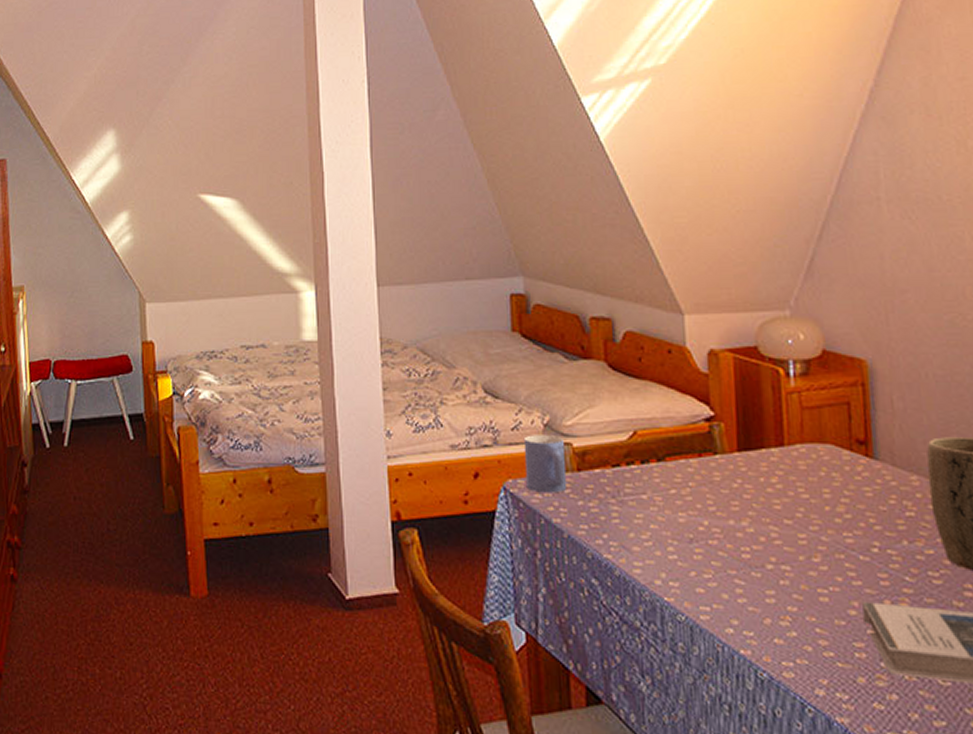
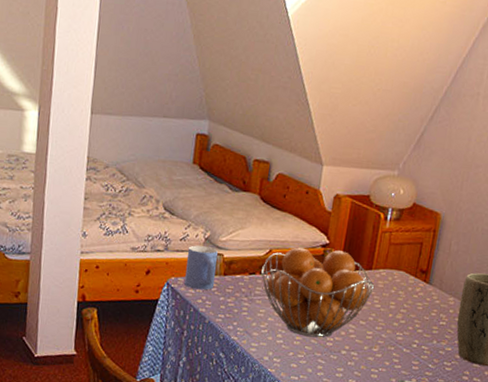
fruit basket: none [628,424,794,548] -> present [261,247,375,338]

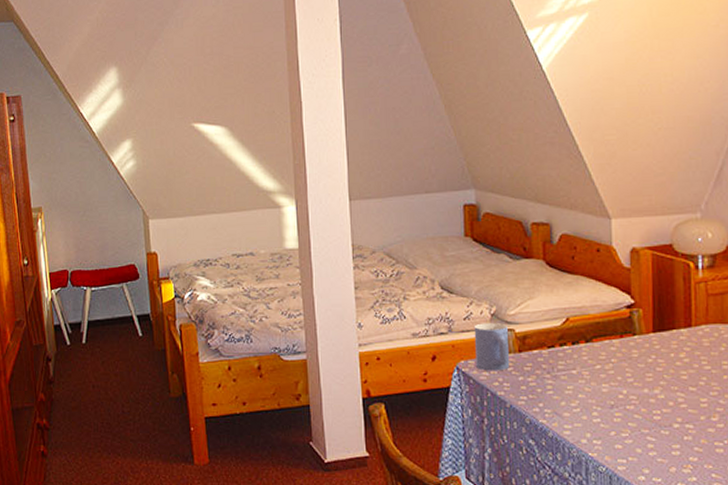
fruit basket: present [261,247,375,338] -> none [561,310,699,412]

